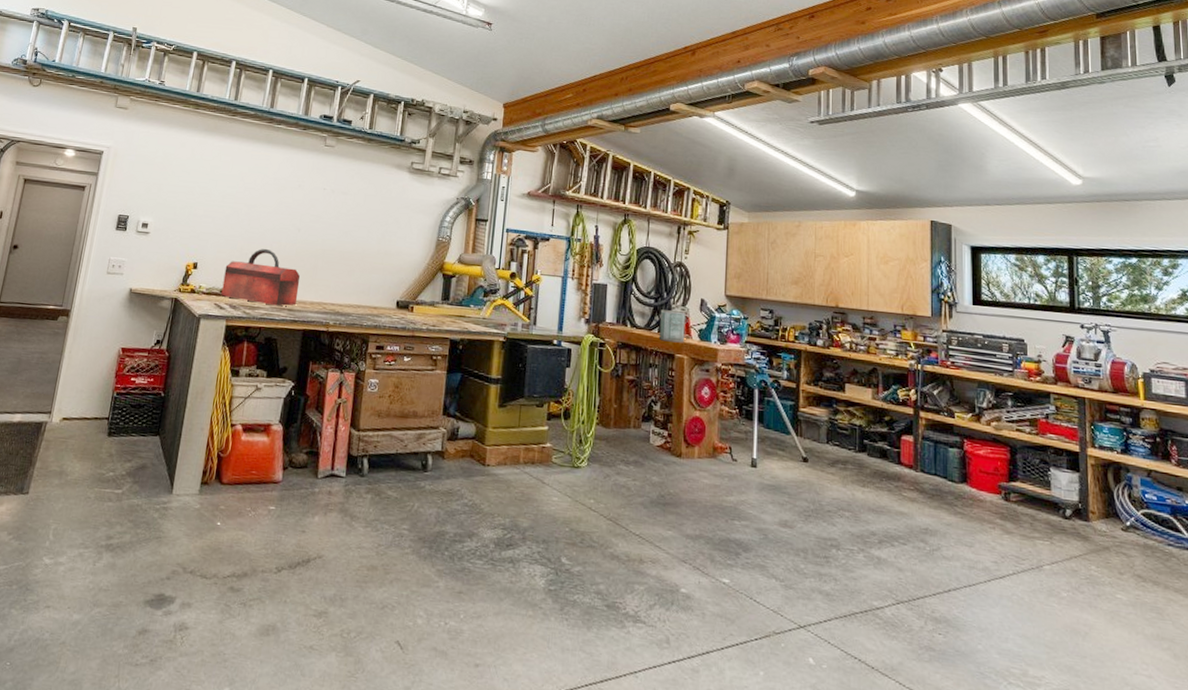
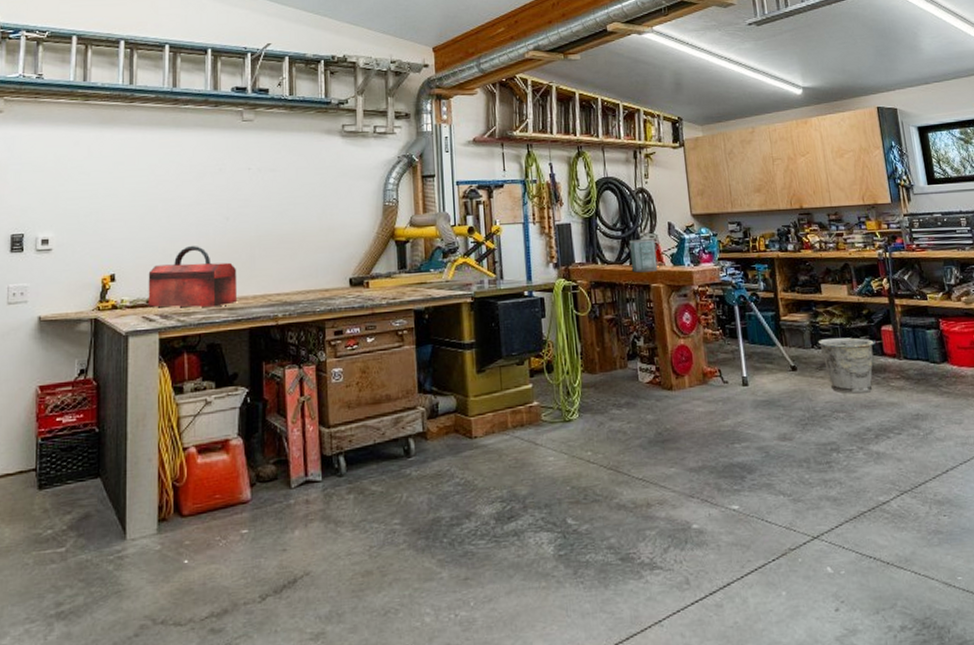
bucket: none [833,437,893,499] -> present [817,337,876,395]

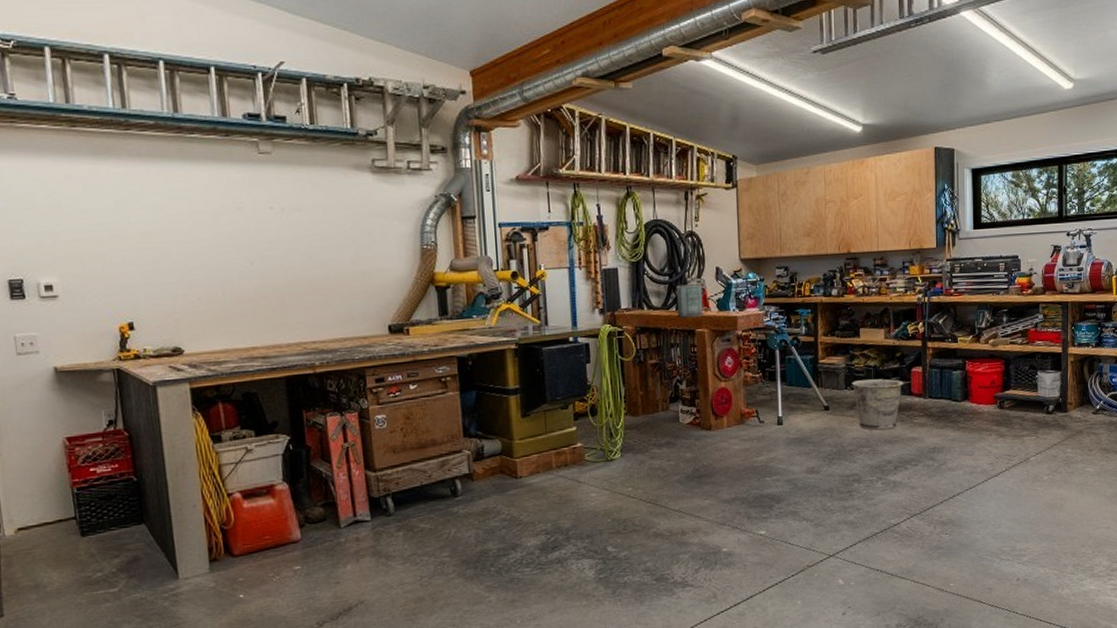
toolbox: present [148,246,238,308] -> none [170,292,271,357]

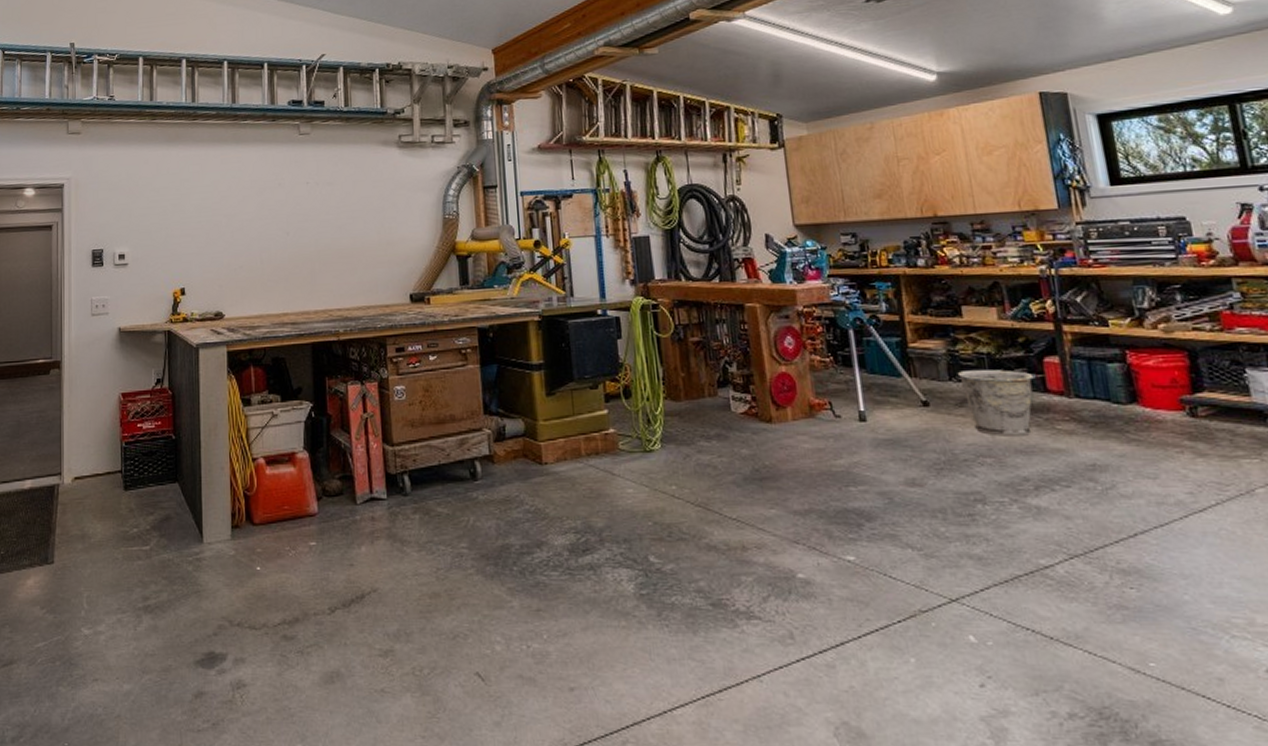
paint can: present [676,284,705,318] -> none [718,253,754,291]

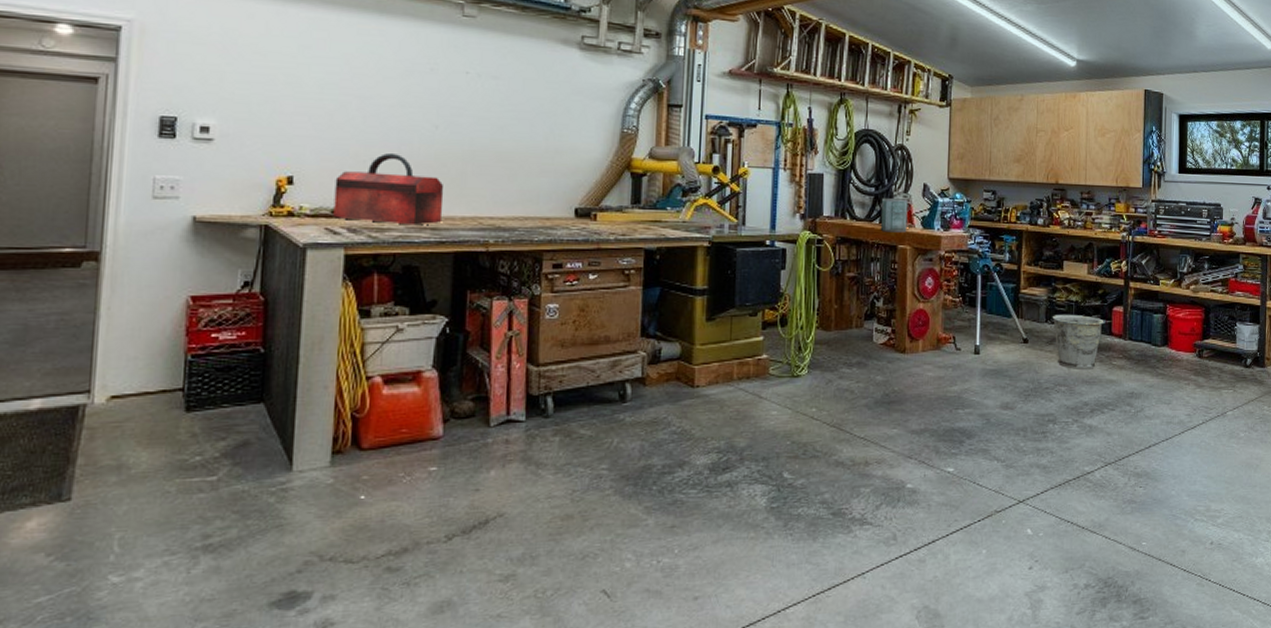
toolbox: none [215,261,300,322] -> present [333,153,444,226]
paint can: none [718,253,754,291] -> present [881,198,910,233]

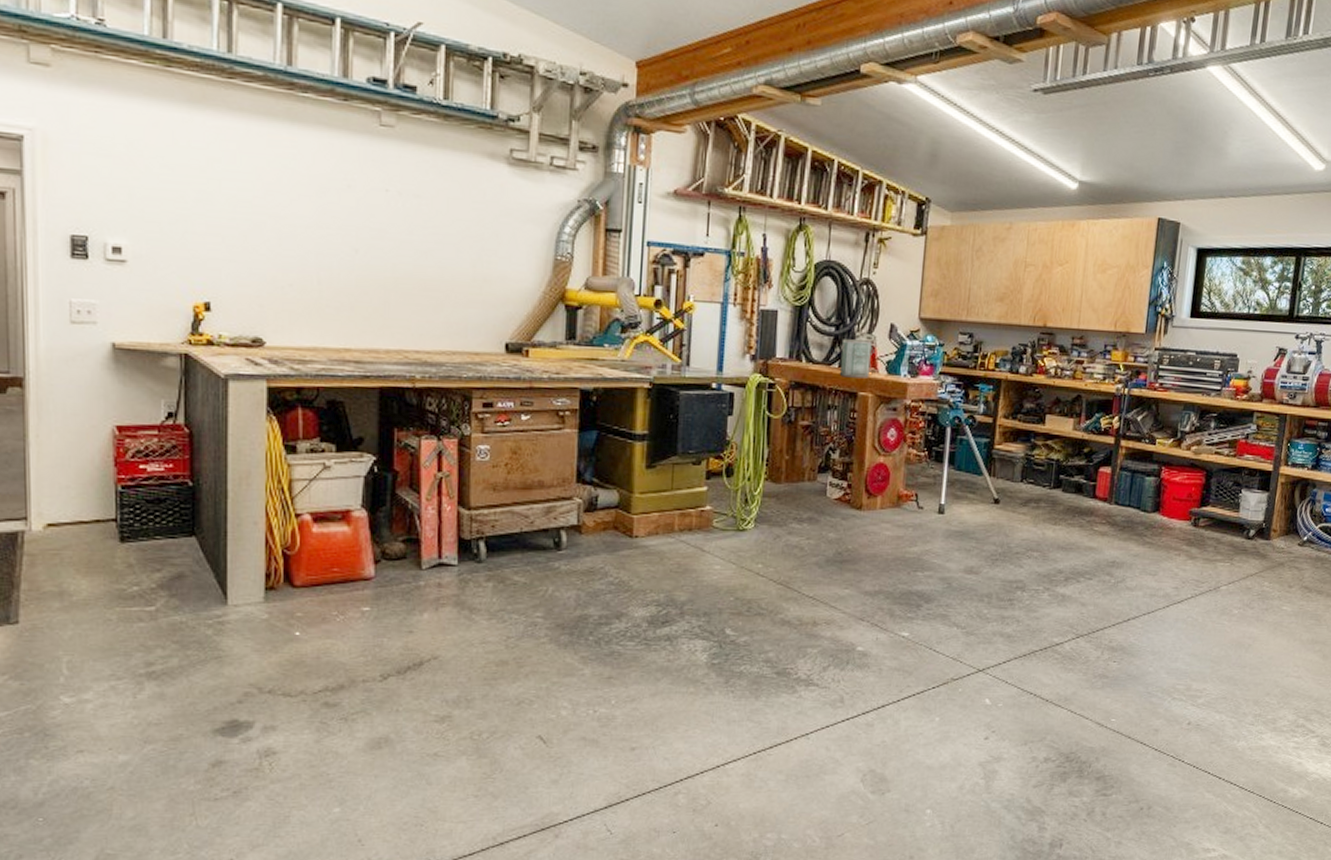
toolbox: present [333,153,444,226] -> none [253,279,367,358]
bucket: present [1052,315,1106,371] -> none [1028,474,1090,536]

